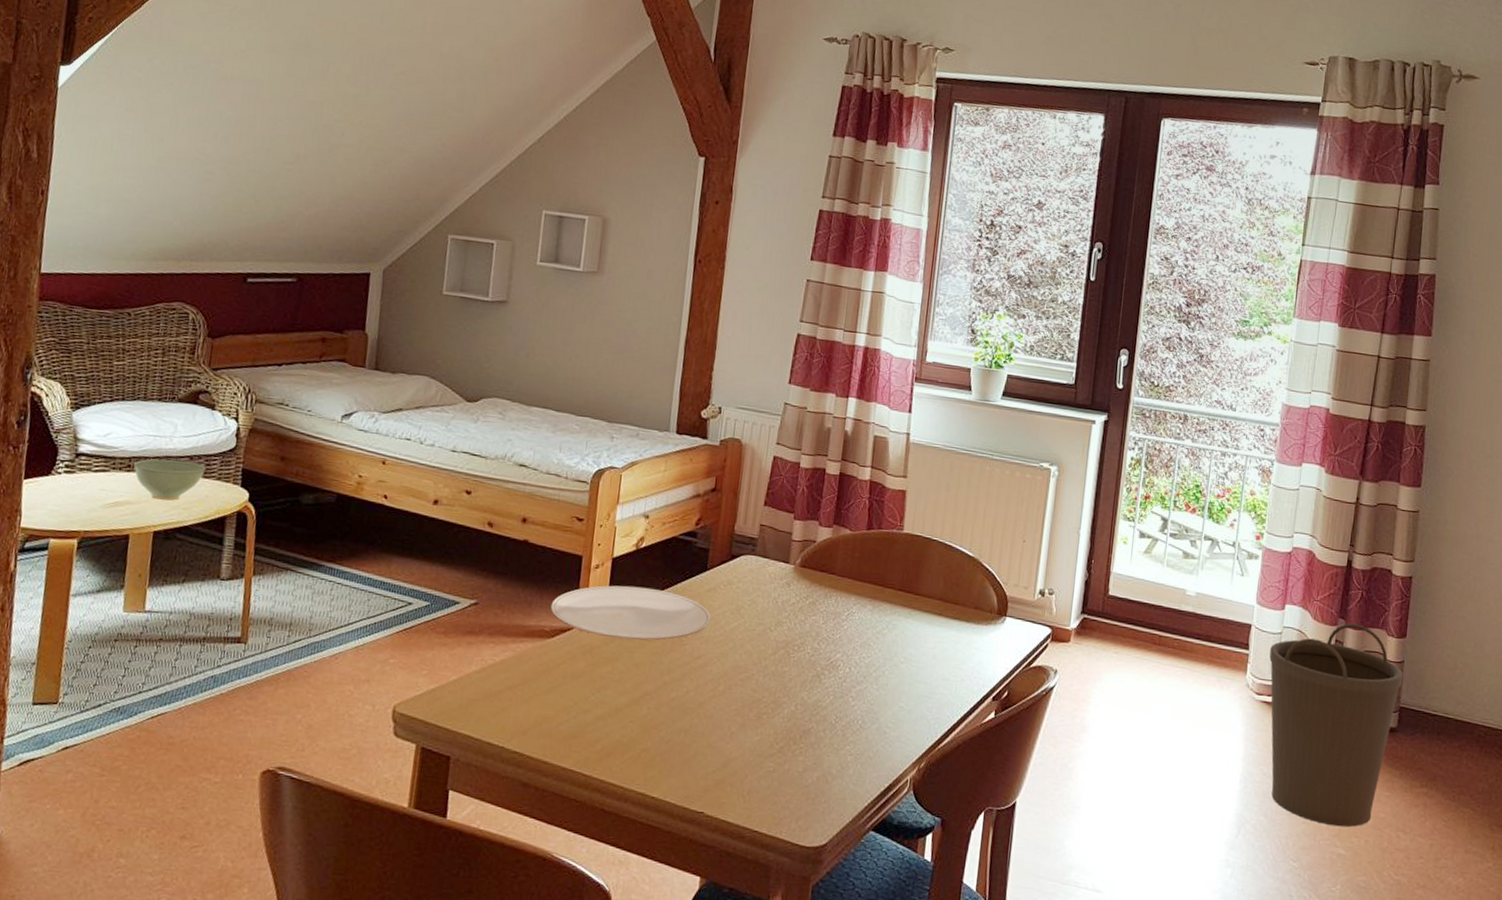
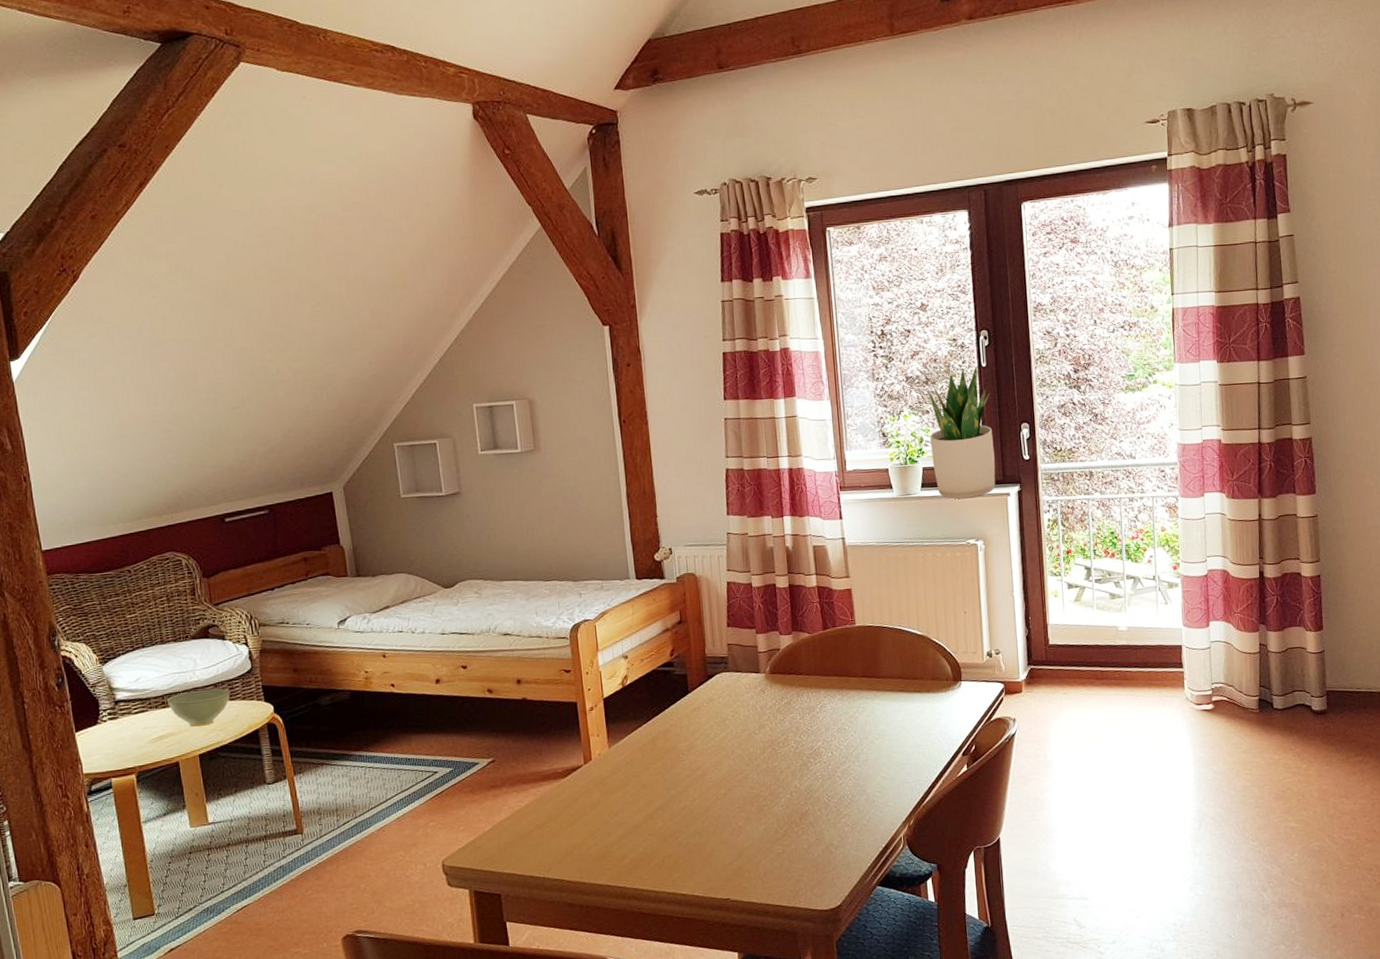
plate: present [550,585,712,641] -> none [558,718,702,768]
planter: none [1018,278,1093,418] -> present [928,366,996,499]
basket: present [1269,623,1403,827] -> none [1202,626,1326,805]

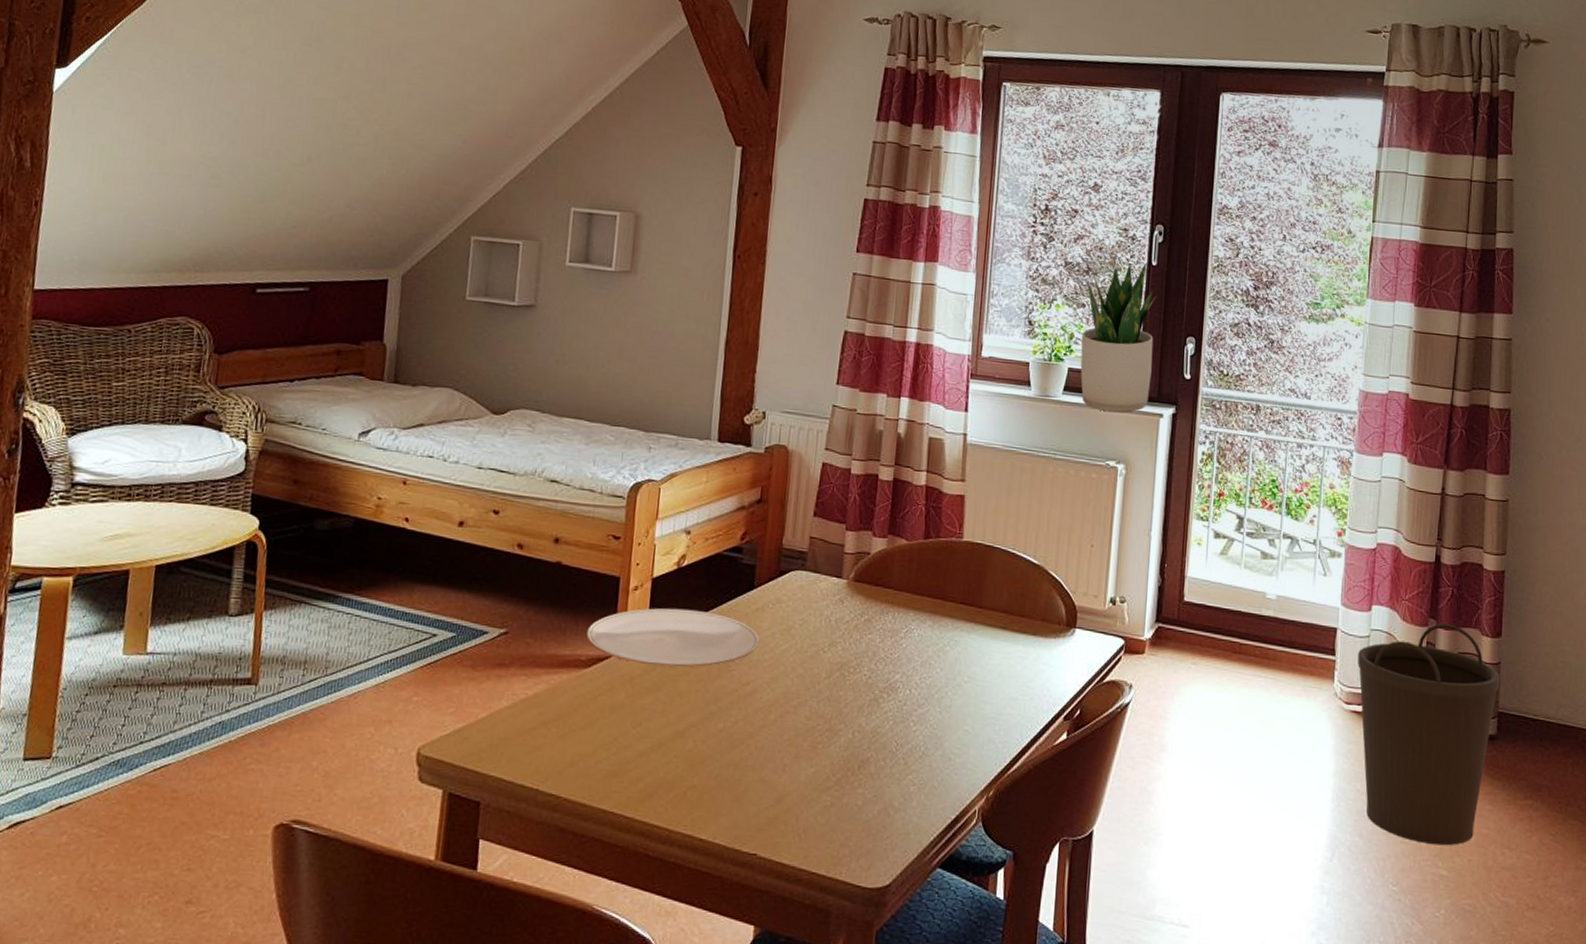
bowl: present [167,688,231,728] -> none [134,486,214,532]
plate: none [558,718,702,768] -> present [586,608,760,668]
basket: none [1202,626,1326,805] -> present [1358,623,1500,846]

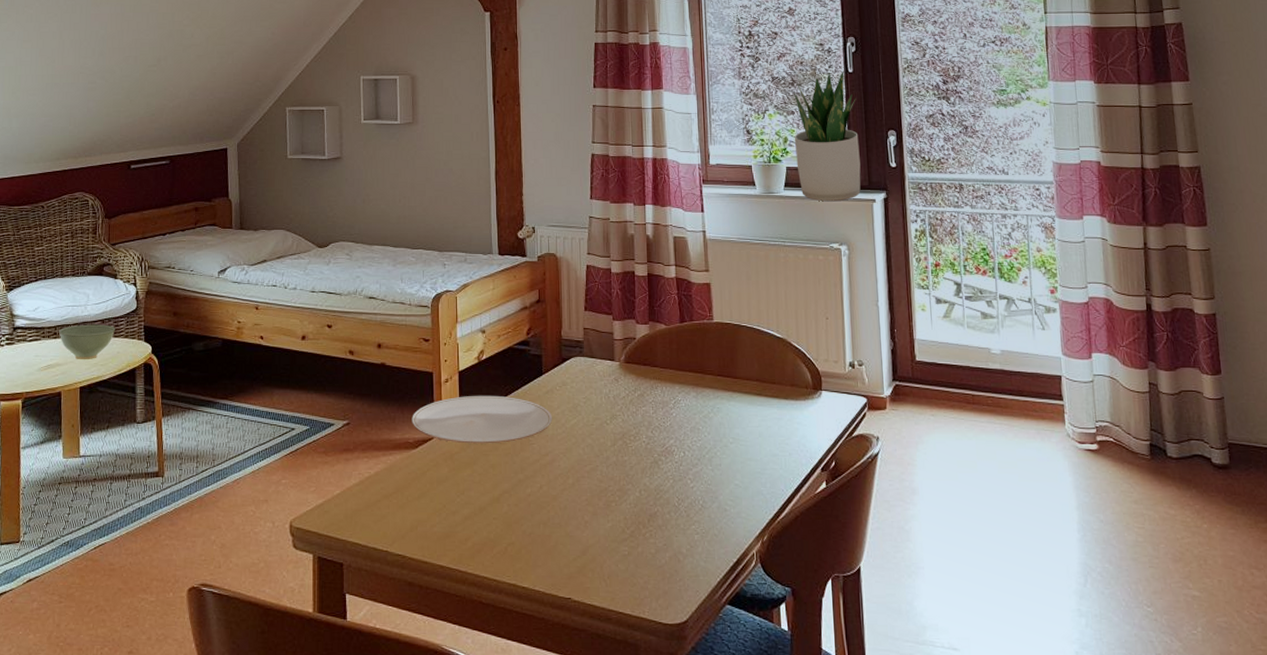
bowl: none [134,486,214,532] -> present [59,324,116,360]
basket: present [1358,623,1500,846] -> none [1084,365,1226,568]

